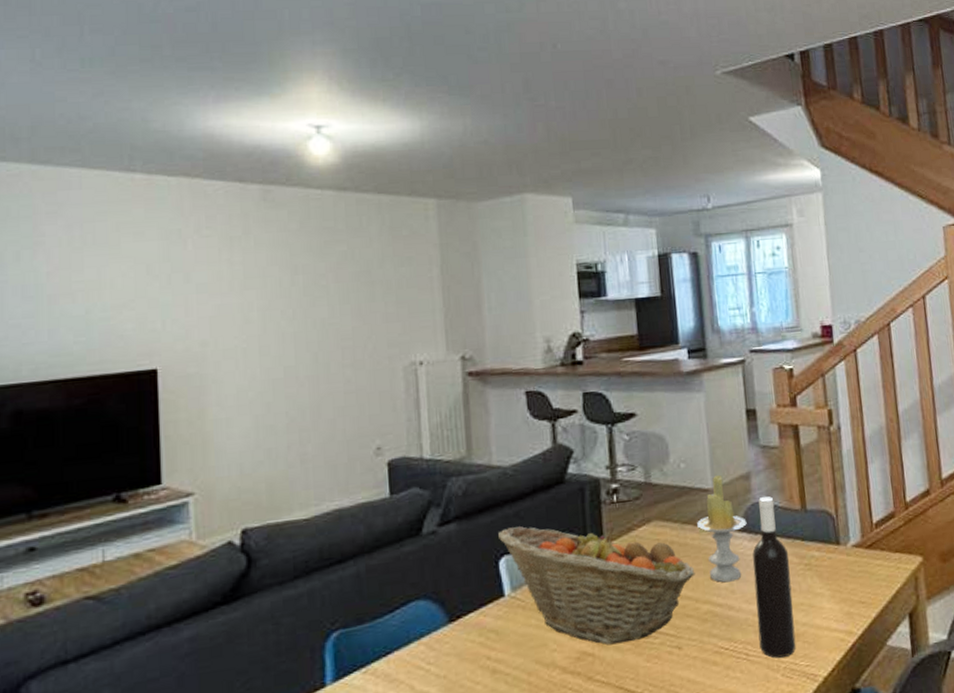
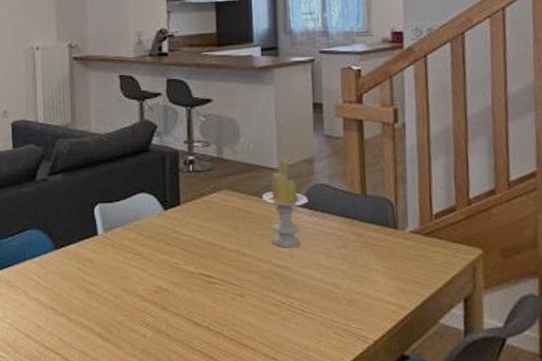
fruit basket: present [498,526,696,645] -> none [94,182,259,285]
wine bottle: present [752,496,796,658] -> none [312,179,349,318]

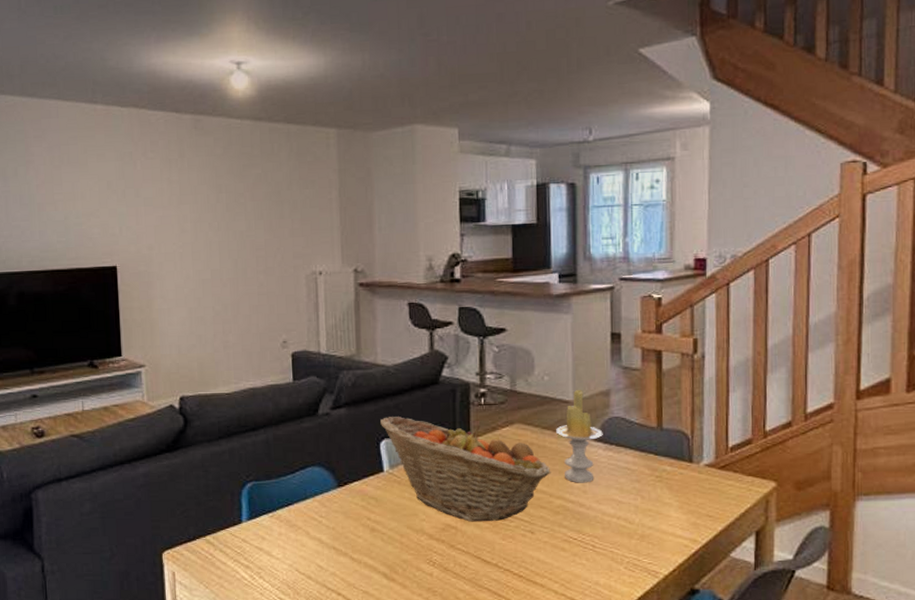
fruit basket: none [94,182,259,285] -> present [380,417,551,522]

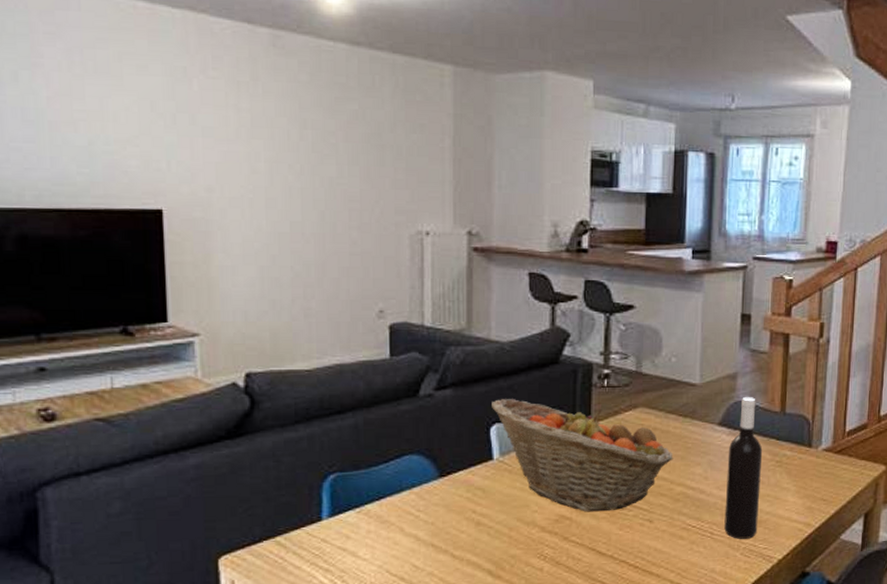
candle: present [556,390,603,483] -> none [681,373,728,469]
wine bottle: none [605,412,641,553] -> present [724,396,763,539]

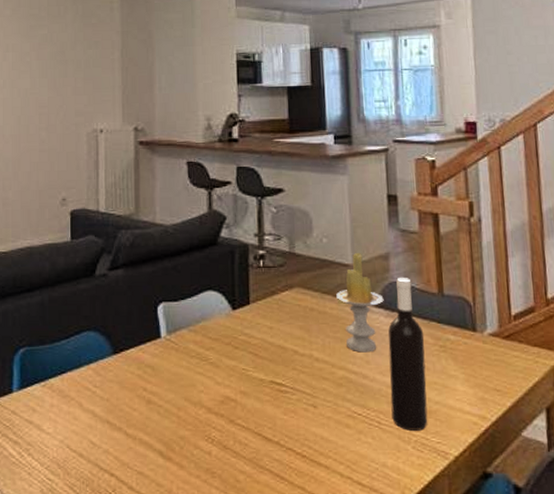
fruit basket: present [492,399,674,512] -> none [158,279,333,394]
candle: none [681,373,728,469] -> present [336,253,384,353]

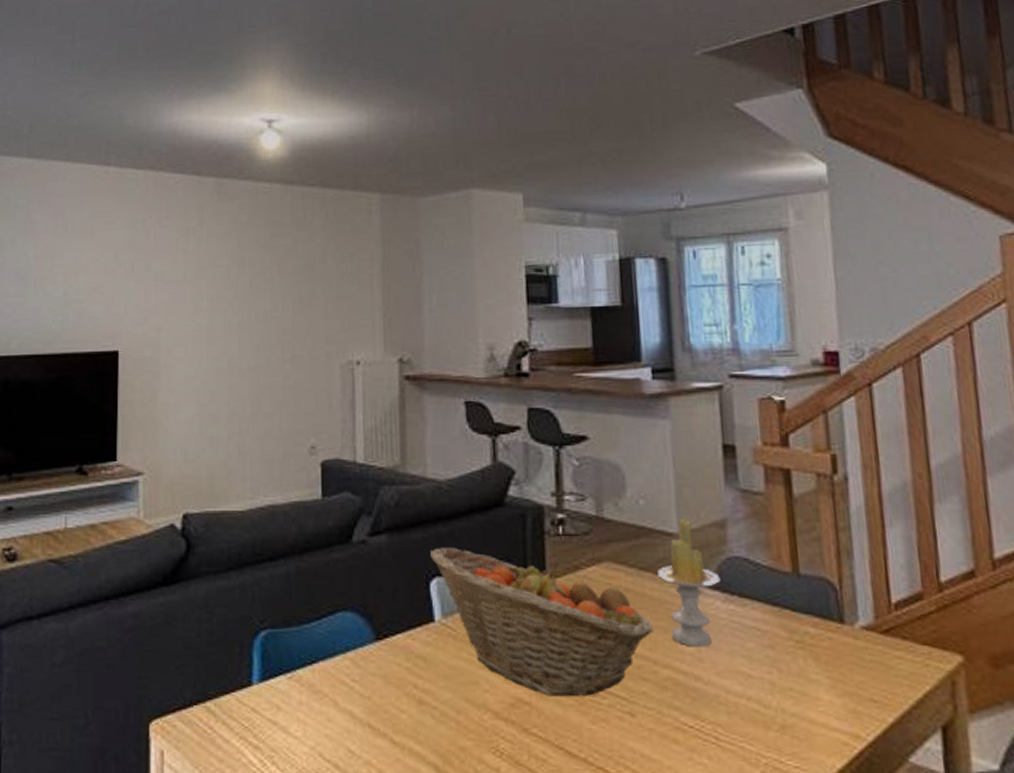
fruit basket: none [158,279,333,394] -> present [430,548,654,697]
wine bottle: present [388,277,428,431] -> none [727,550,782,751]

